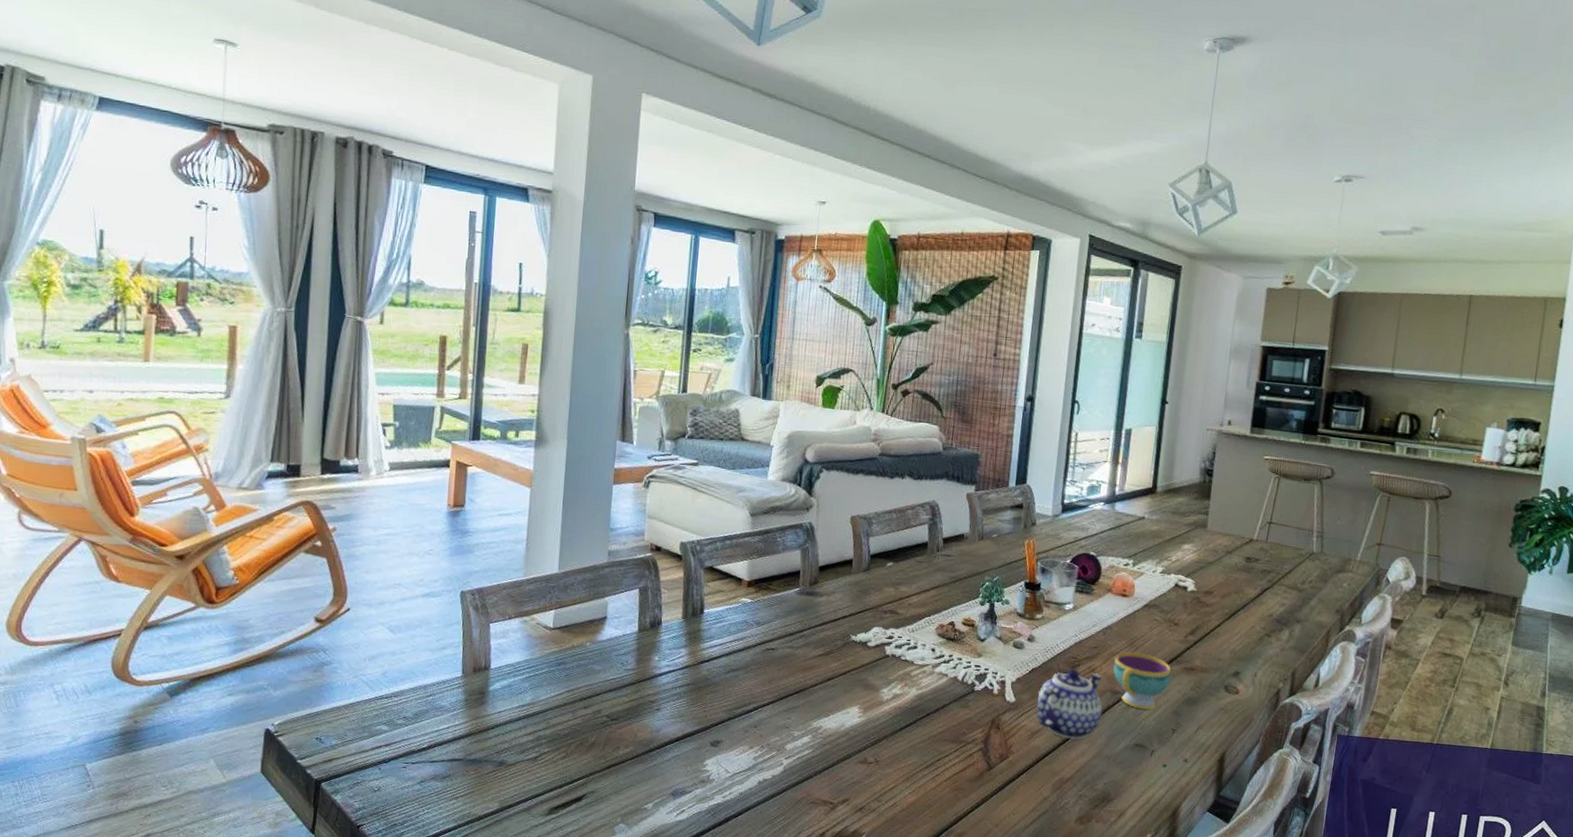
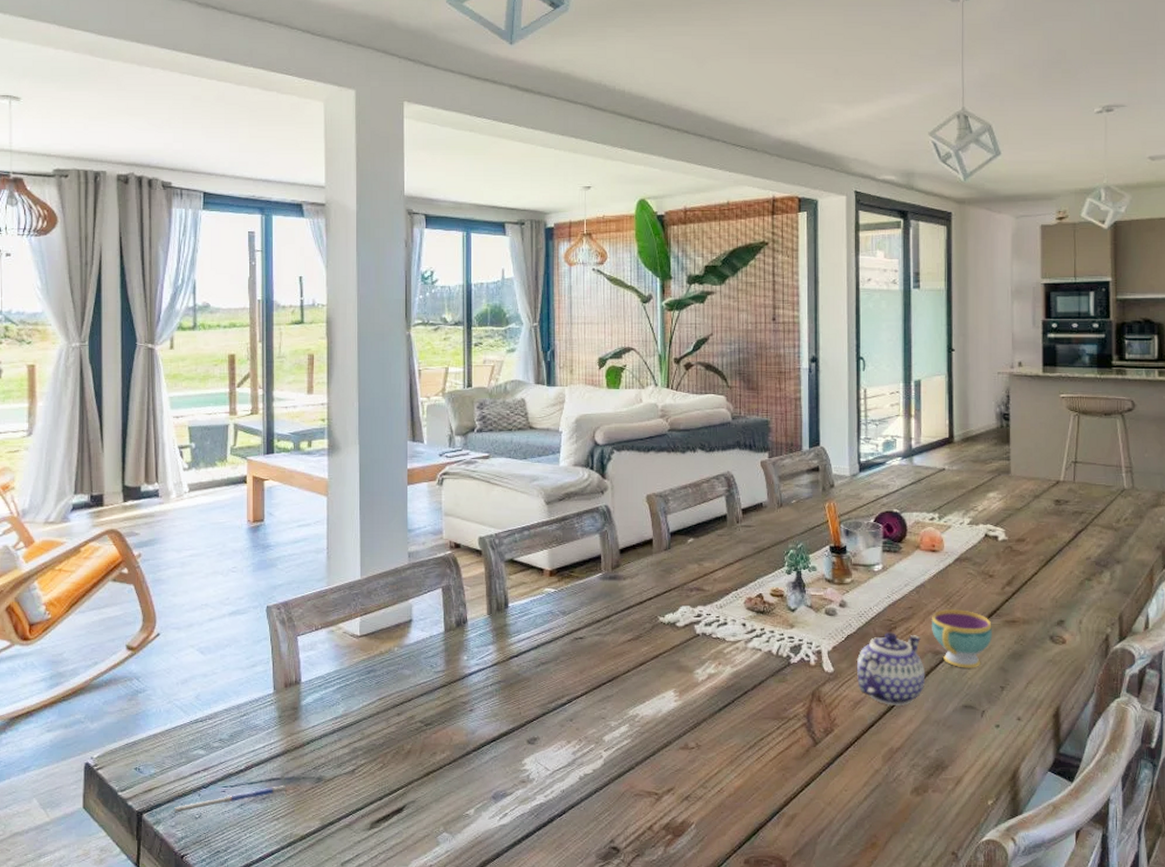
pen: none [350,766,468,787] -> present [171,786,287,815]

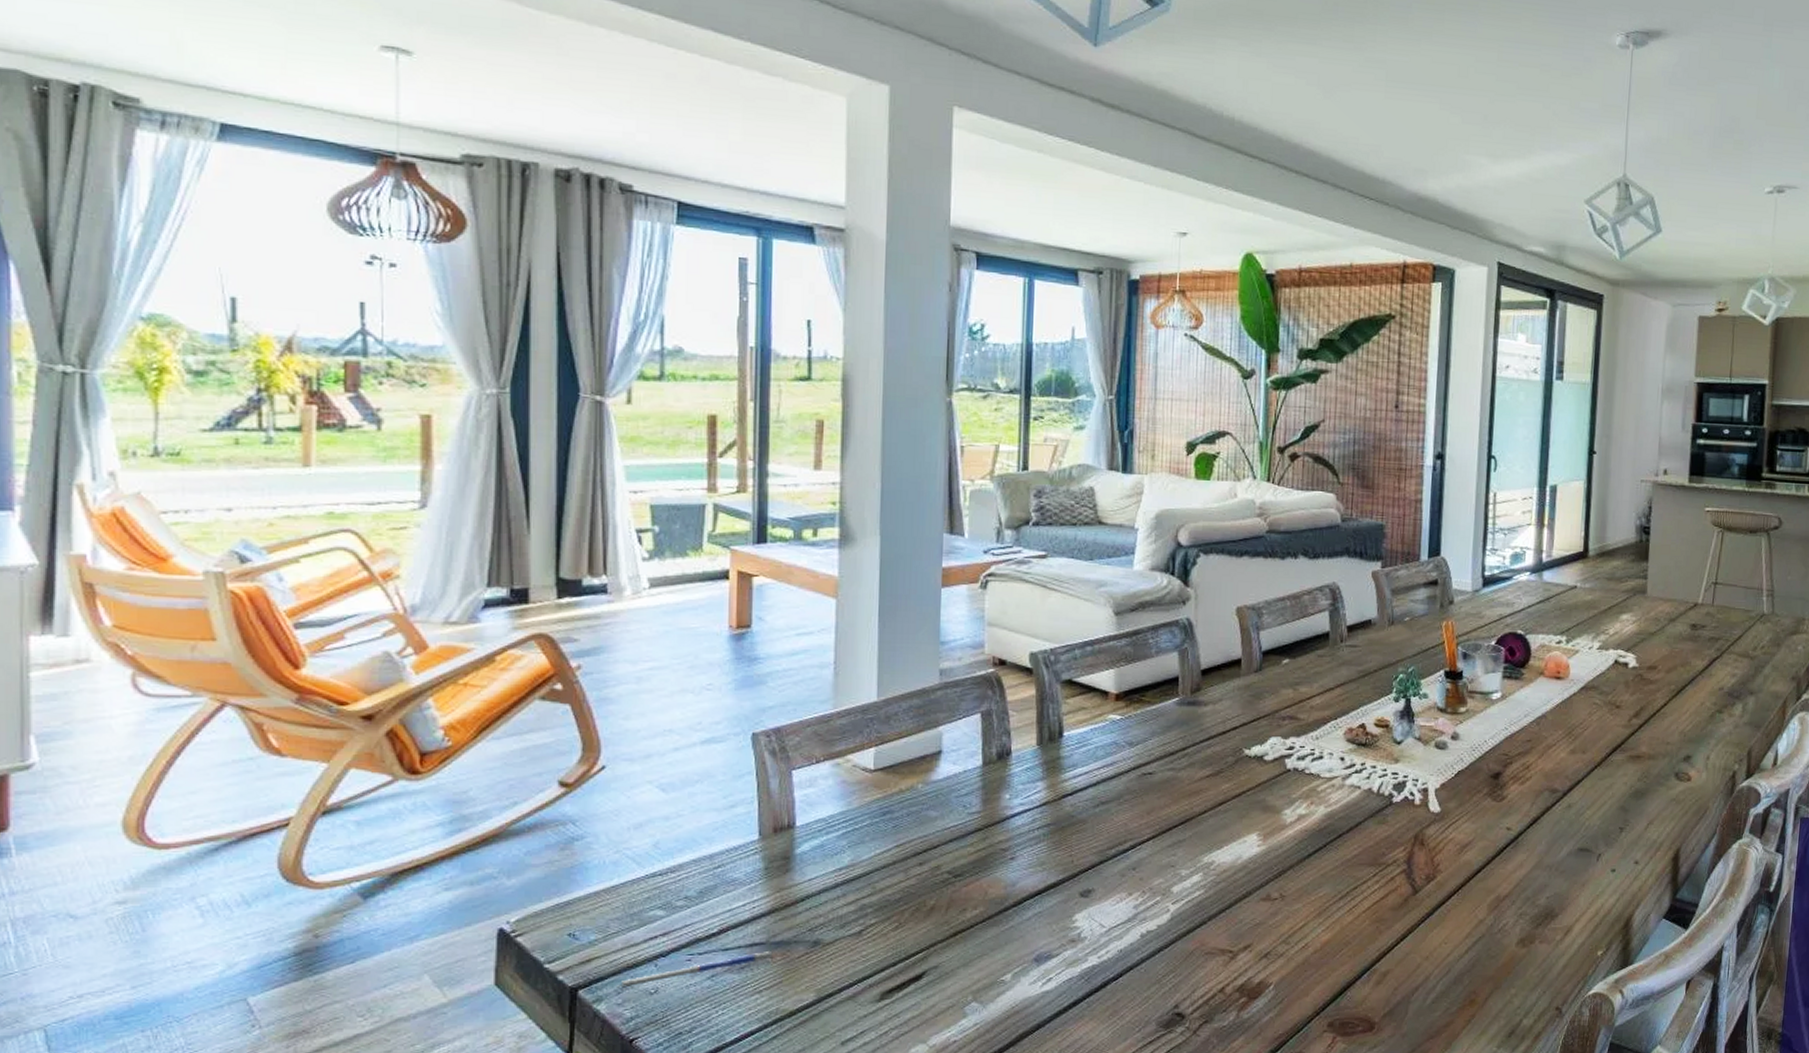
teapot: present [856,631,926,705] -> none [1465,767,1541,849]
teacup: present [931,608,992,668] -> none [1550,742,1615,808]

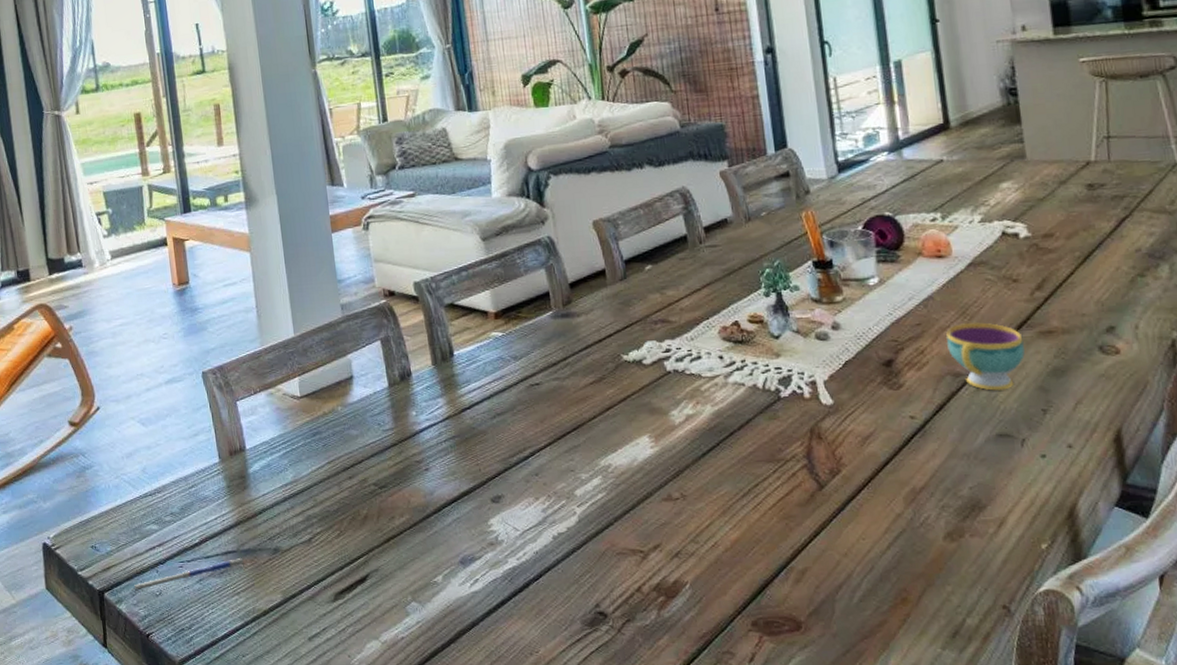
teacup: none [1550,742,1615,808] -> present [945,321,1025,391]

